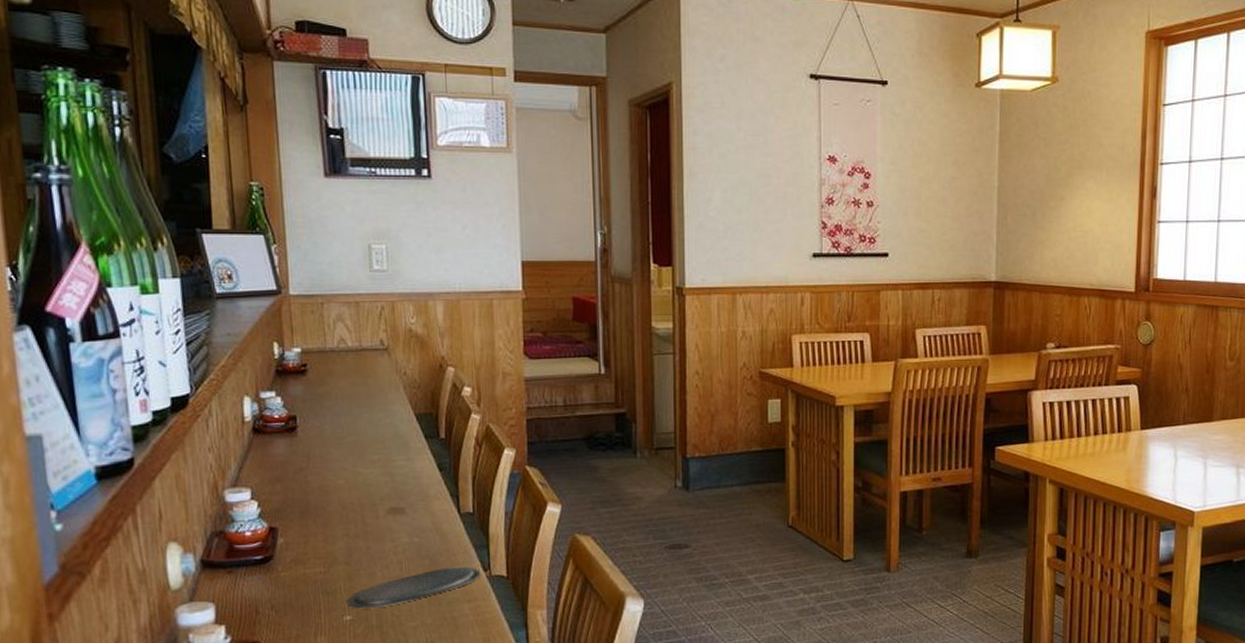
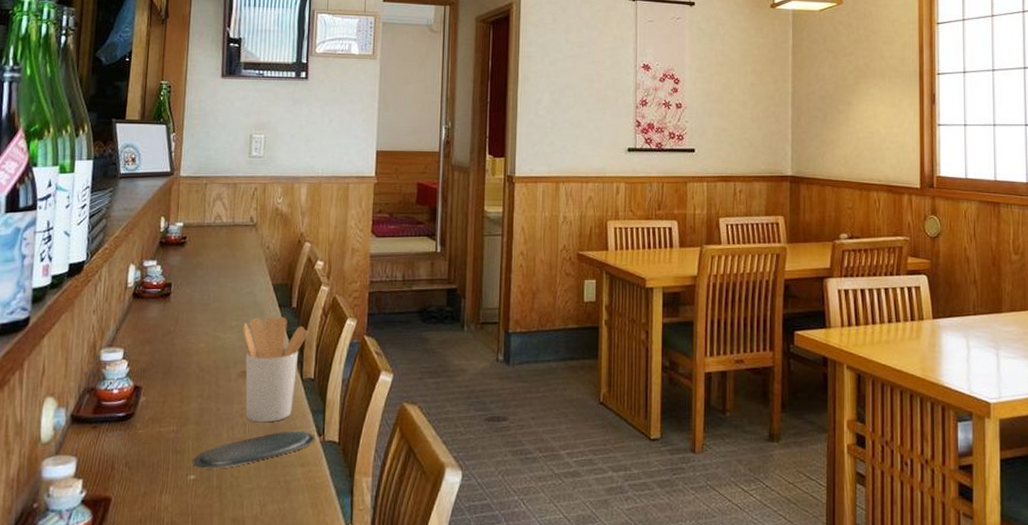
utensil holder: none [386,448,462,560] -> present [243,316,309,423]

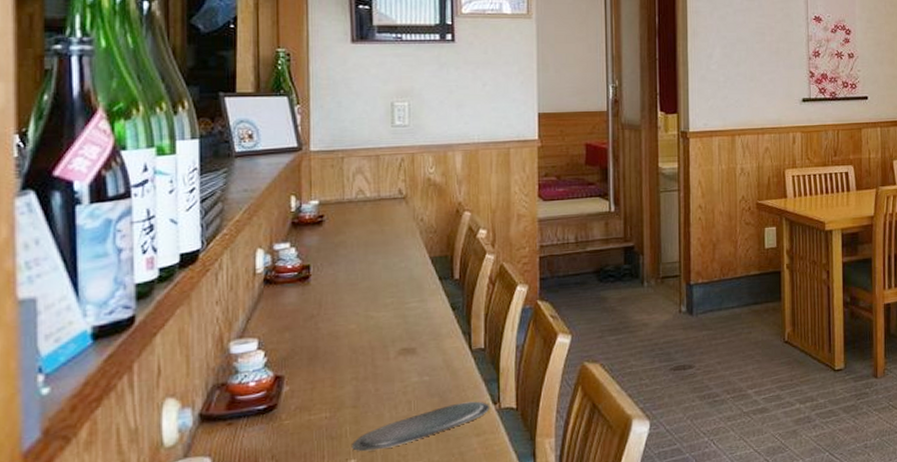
utensil holder: present [243,316,309,423] -> none [399,289,475,398]

